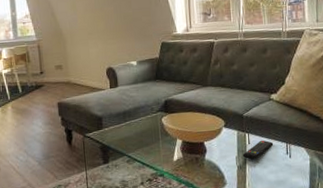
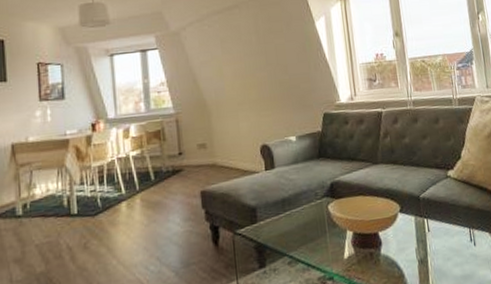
remote control: present [242,140,274,160] -> none [422,225,456,251]

